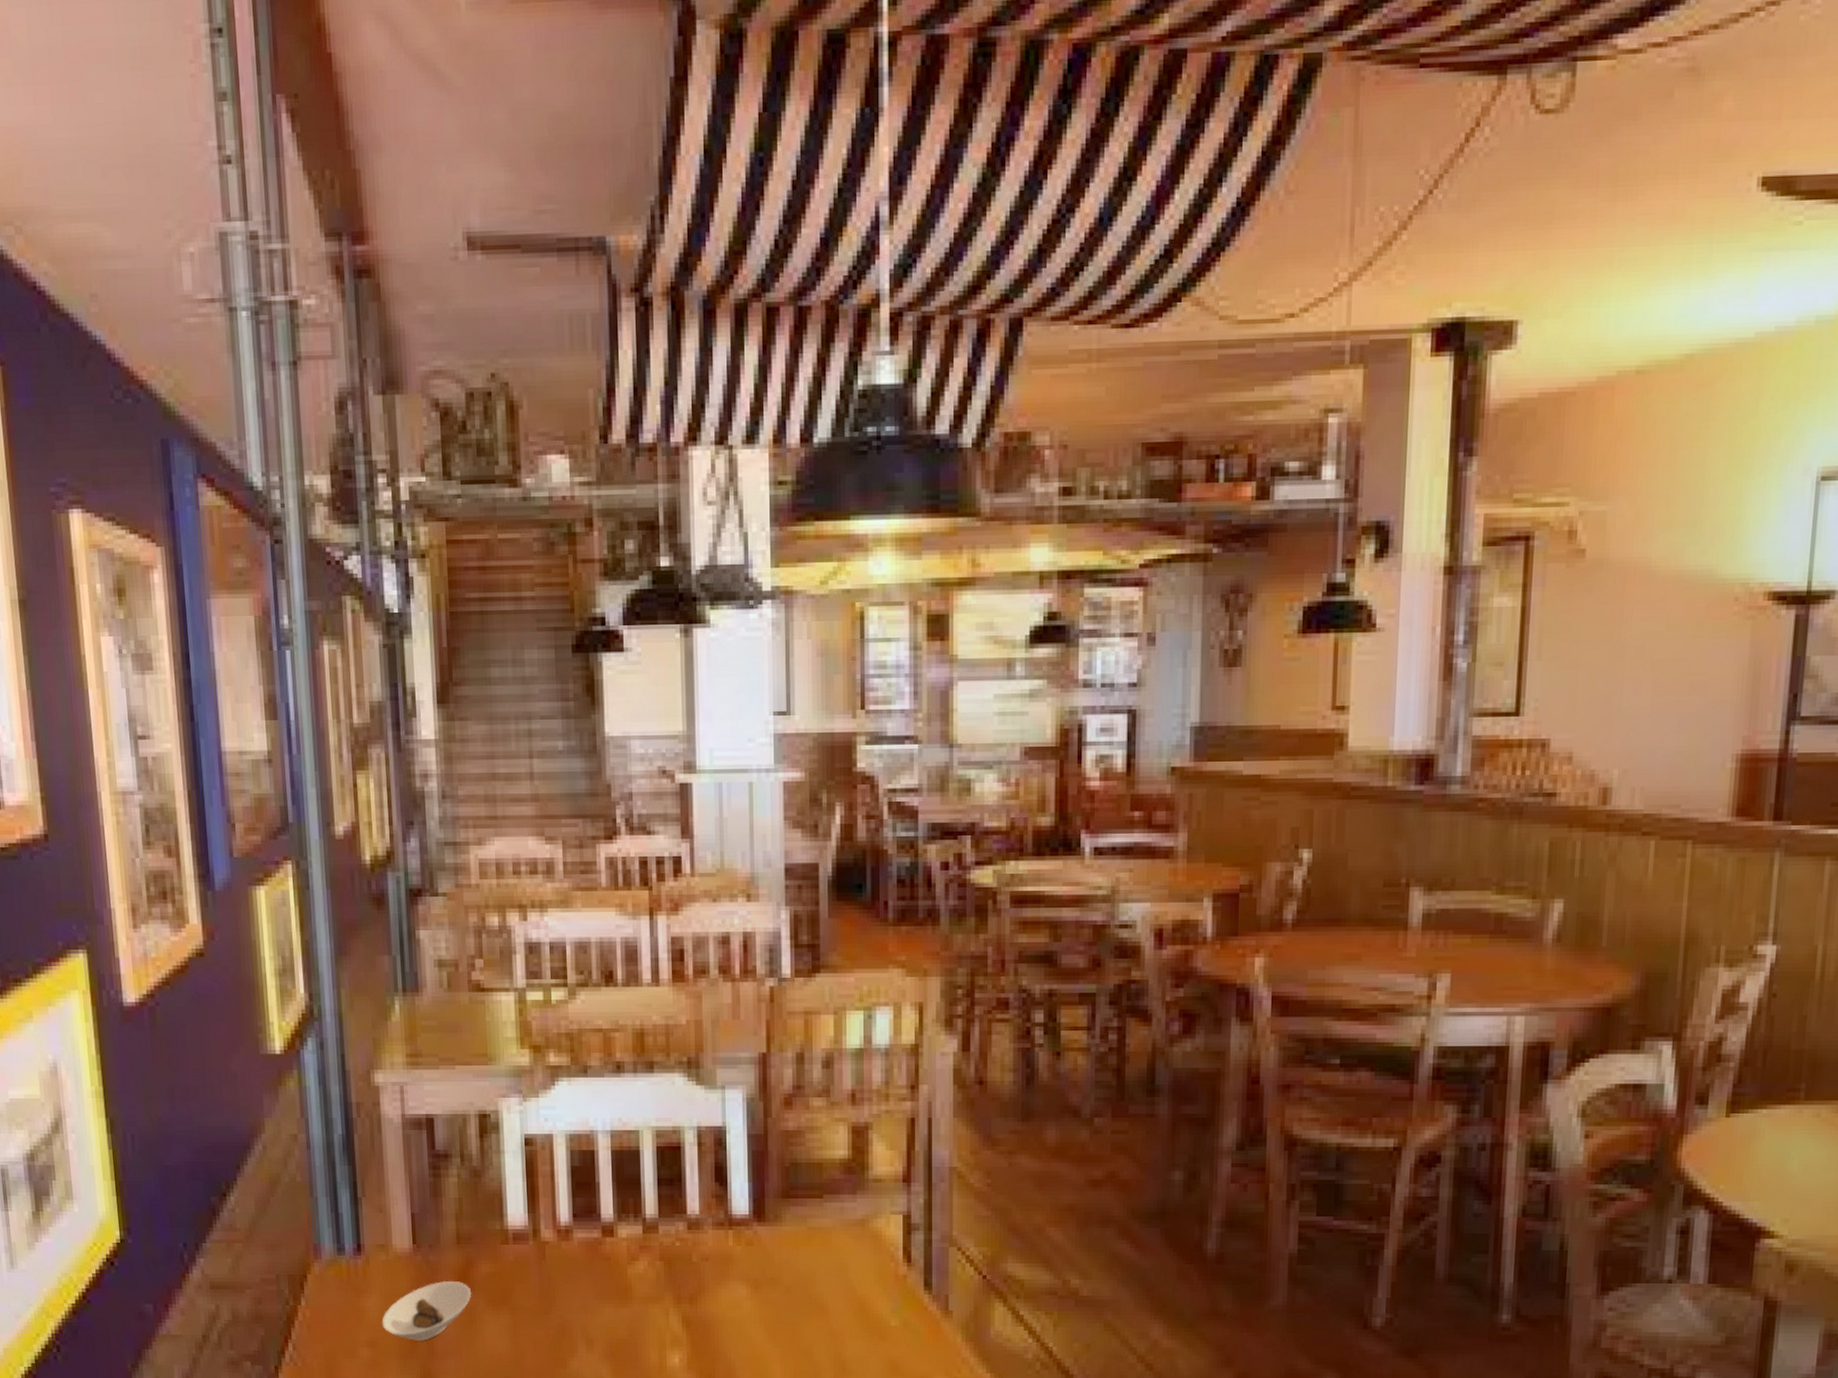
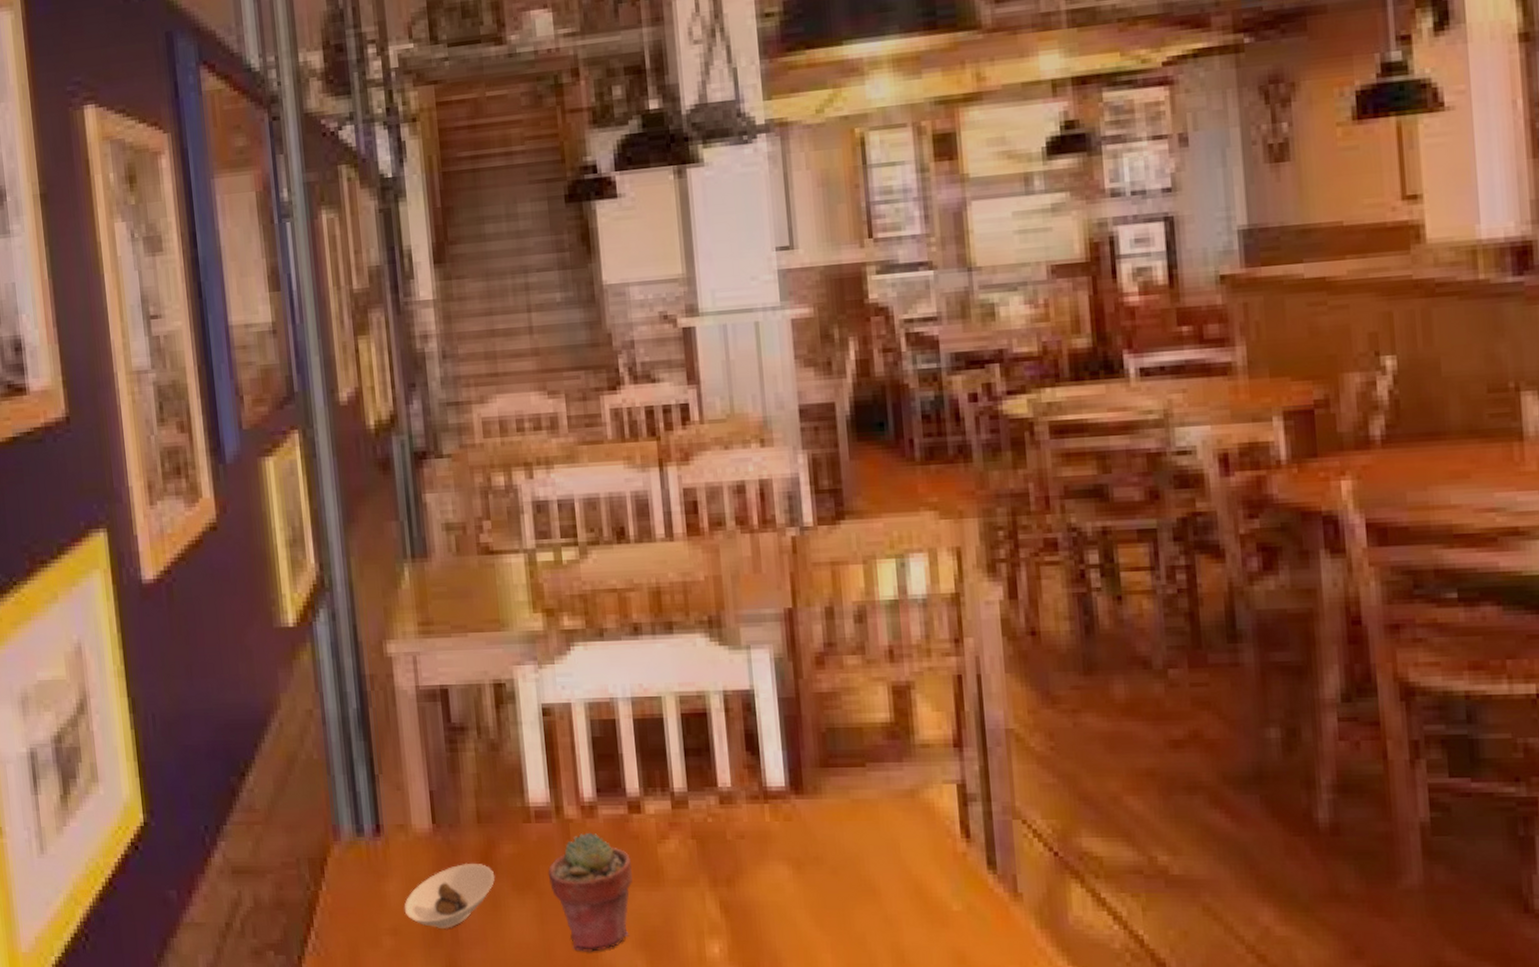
potted succulent: none [522,1253,602,1363] -> present [548,832,633,953]

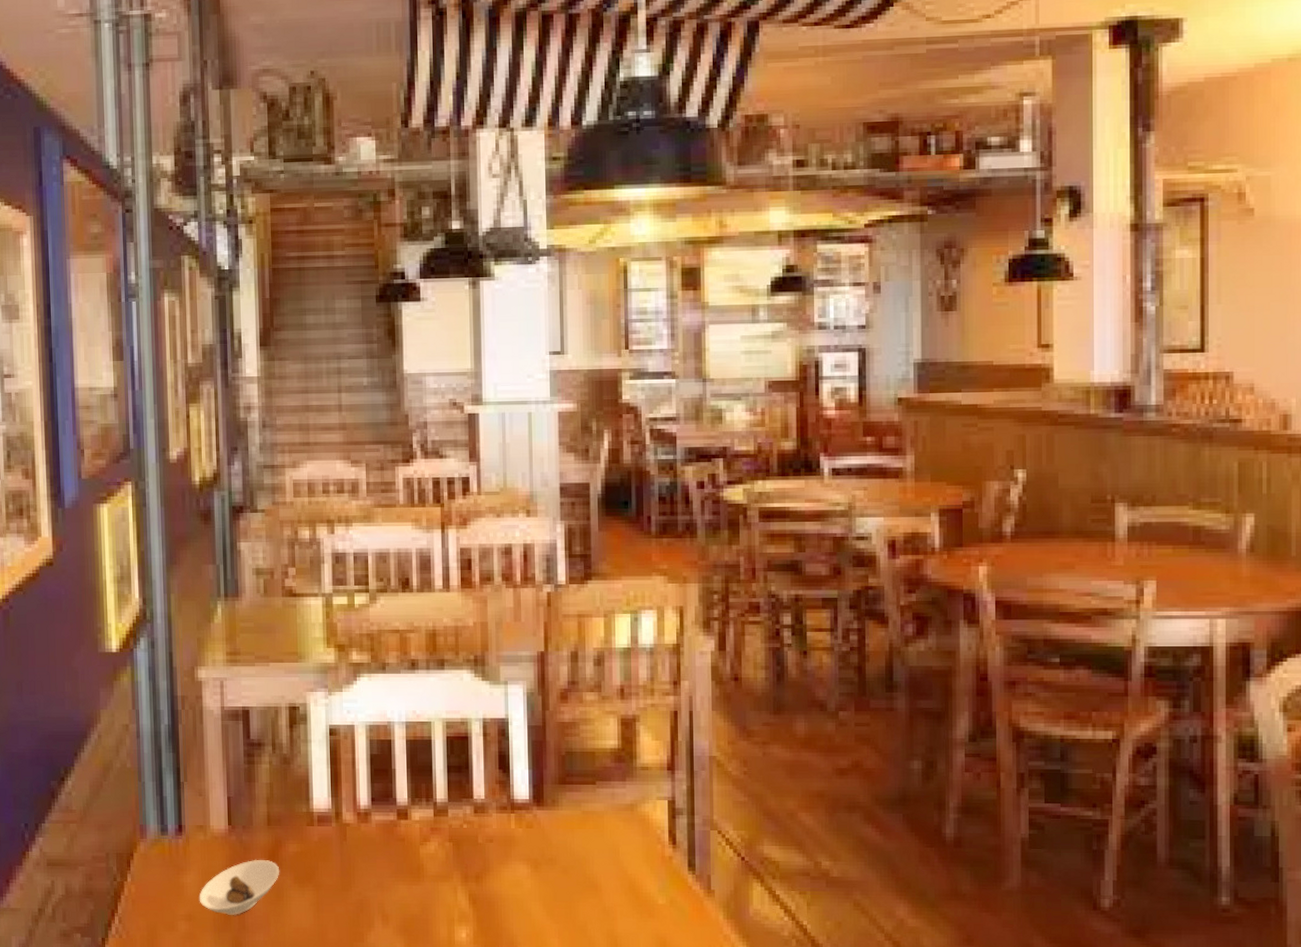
potted succulent: present [548,832,633,953] -> none [325,835,397,937]

